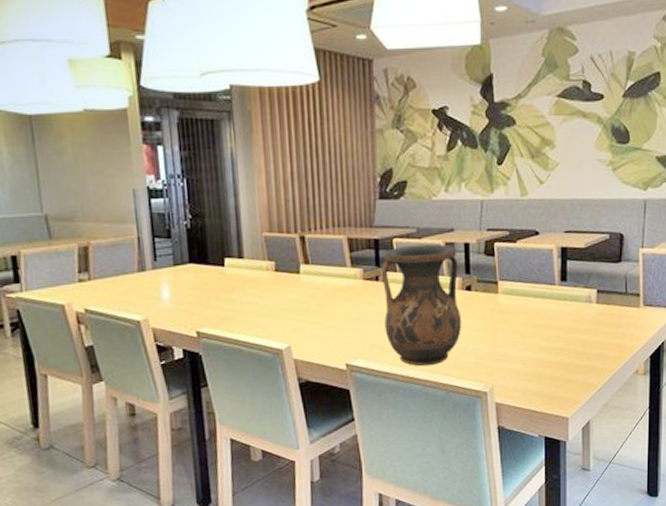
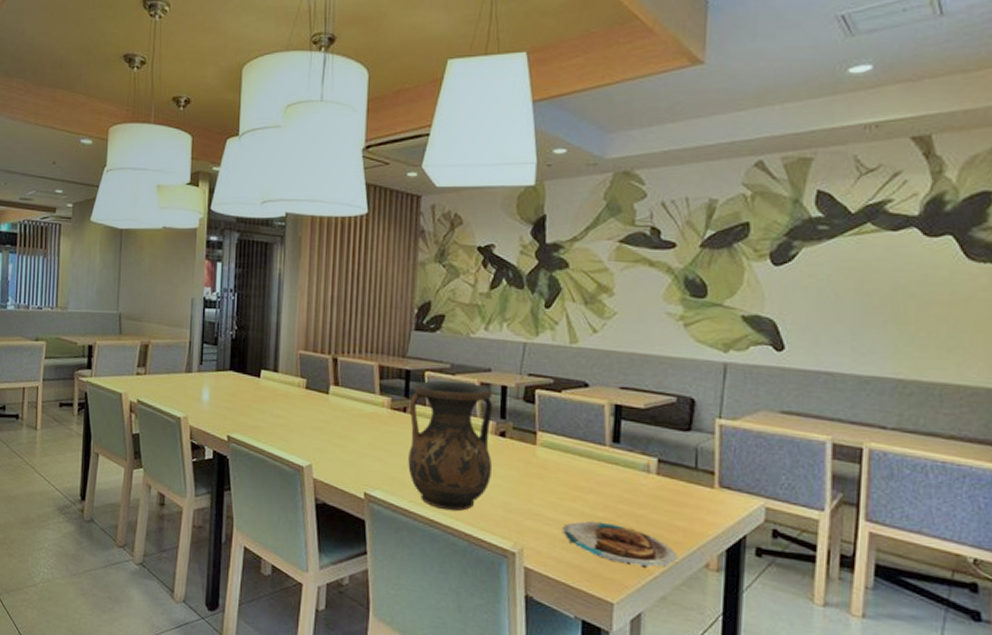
plate: none [524,351,615,384] -> present [562,520,678,569]

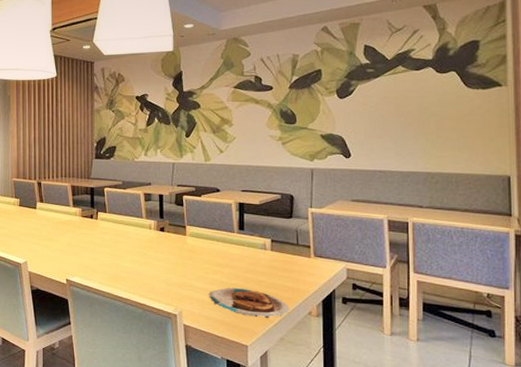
vase: present [408,380,493,512] -> none [94,194,157,288]

